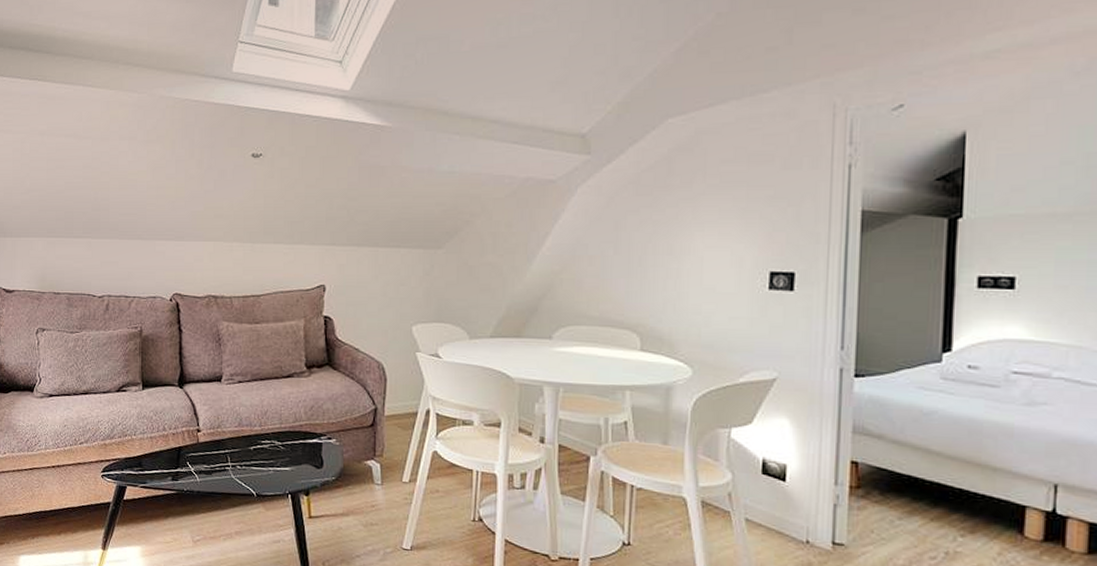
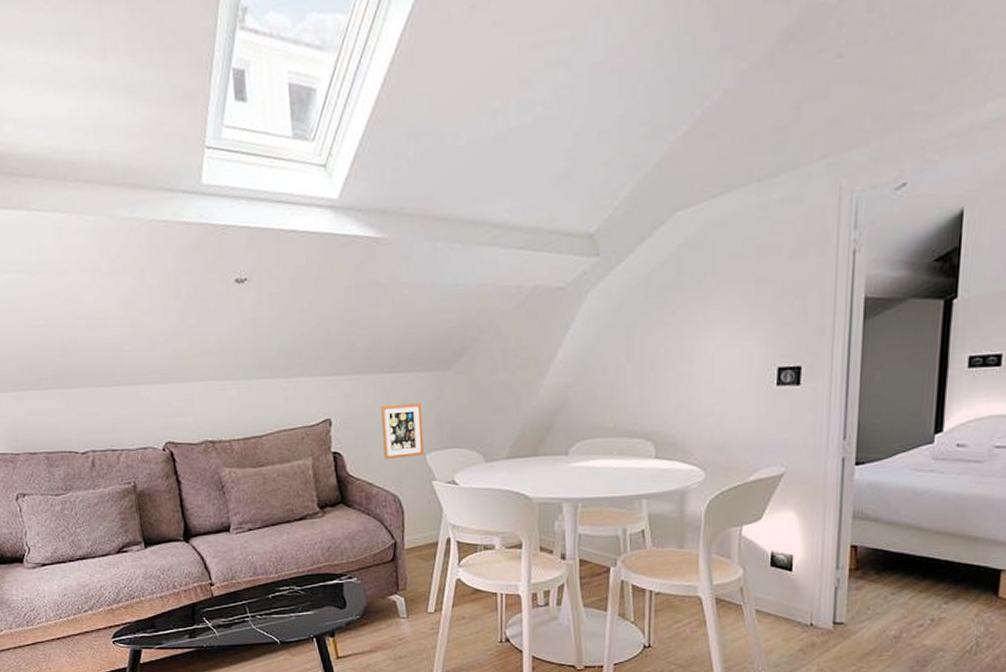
picture frame: none [372,276,411,328] -> present [381,403,424,460]

